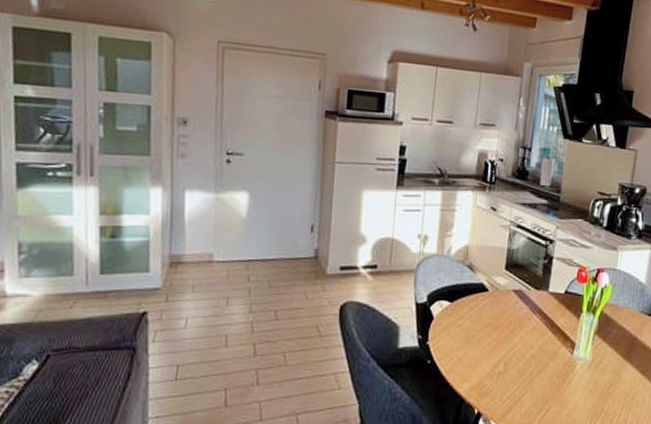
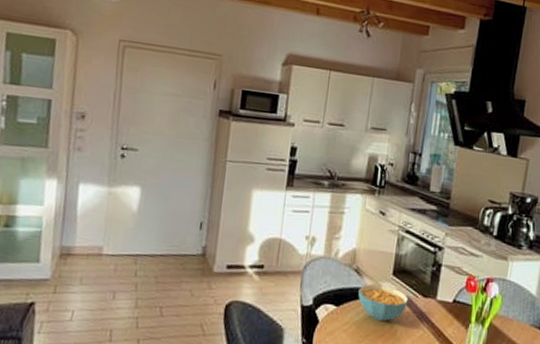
cereal bowl: none [472,279,521,315] -> present [358,284,409,321]

